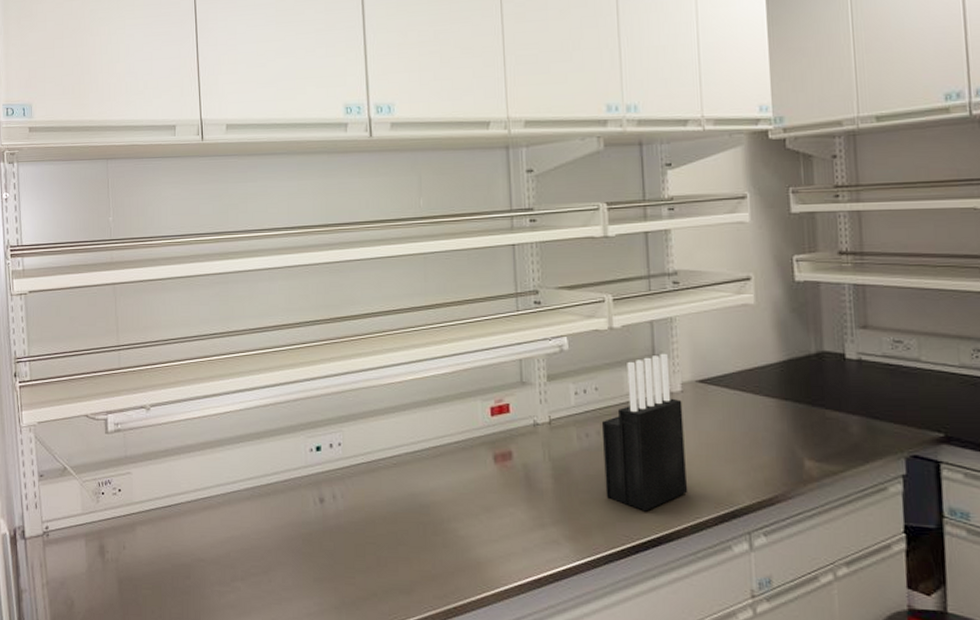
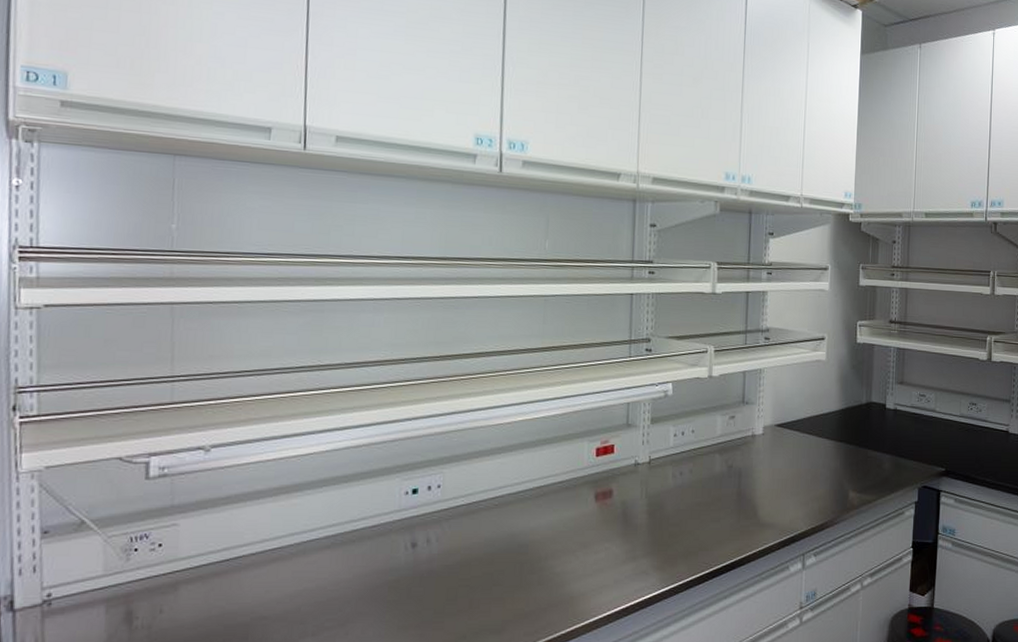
knife block: present [601,353,687,512] -> none [692,400,762,541]

